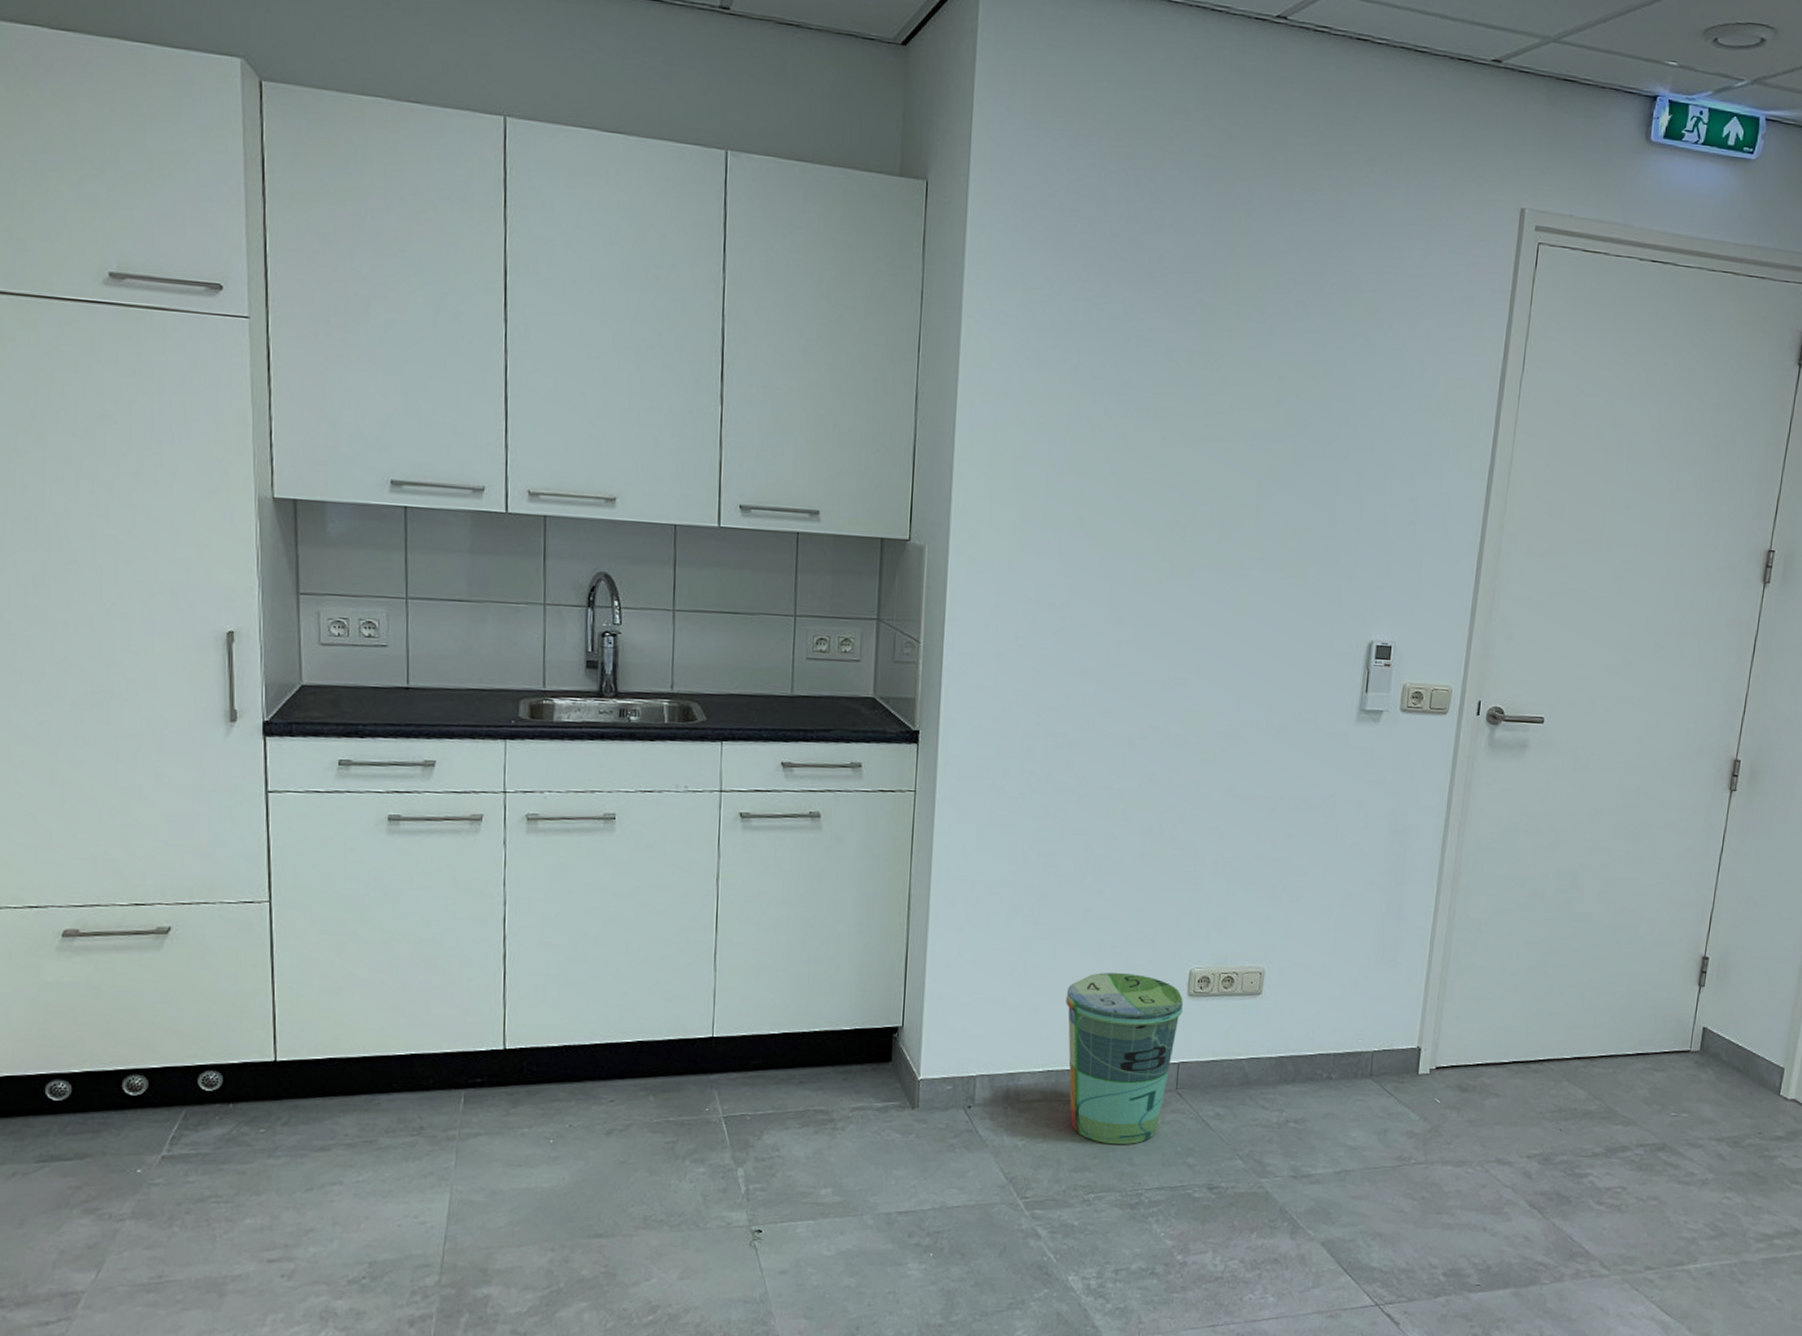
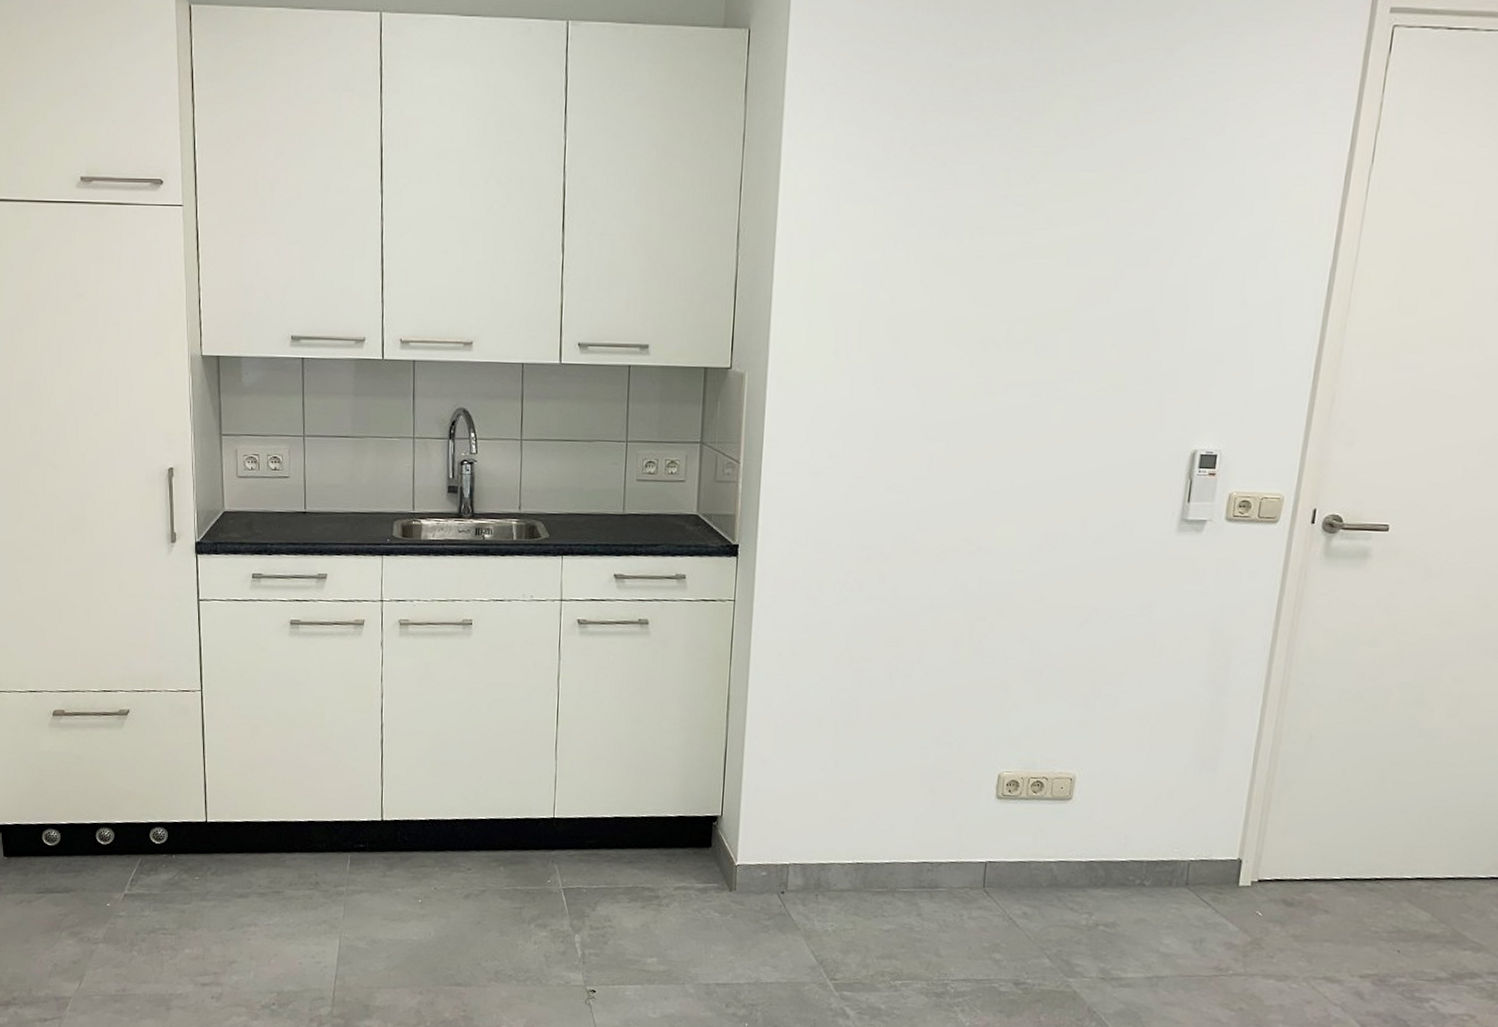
trash can: present [1066,972,1184,1145] -> none [875,773,992,937]

